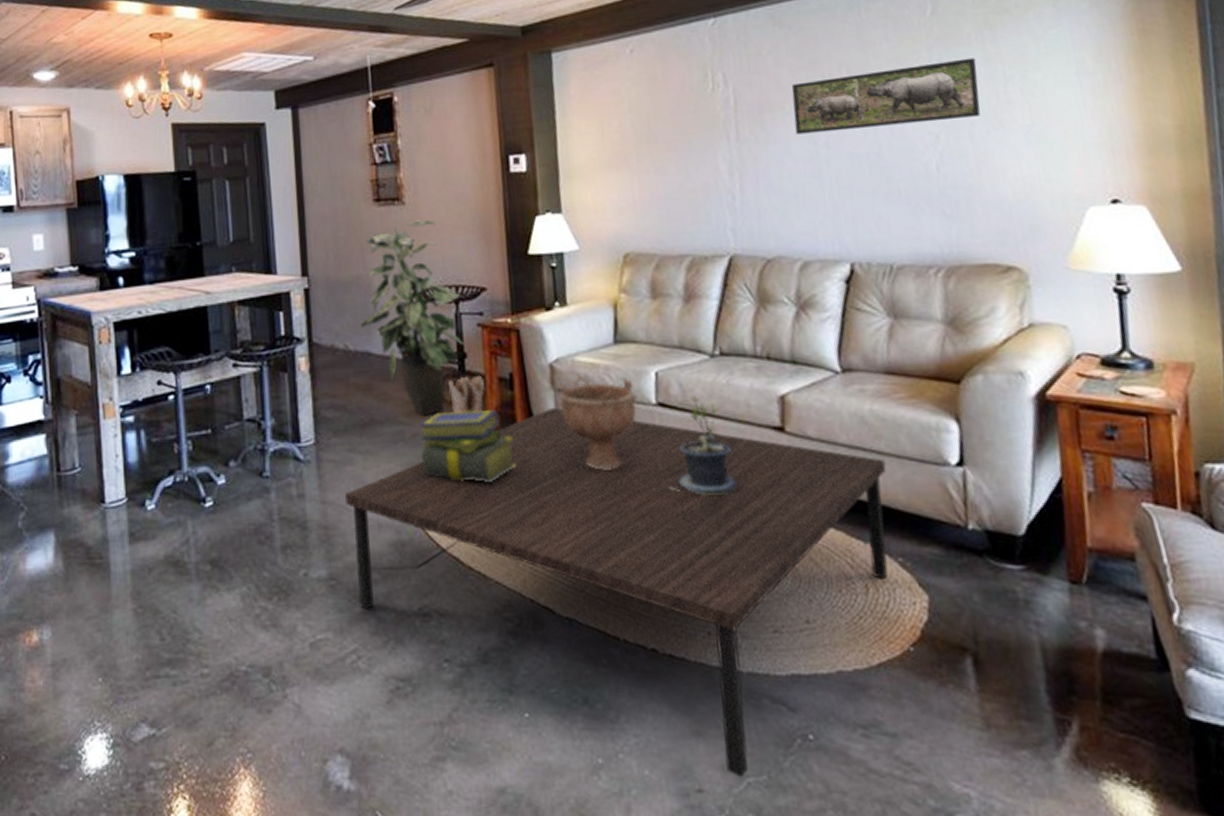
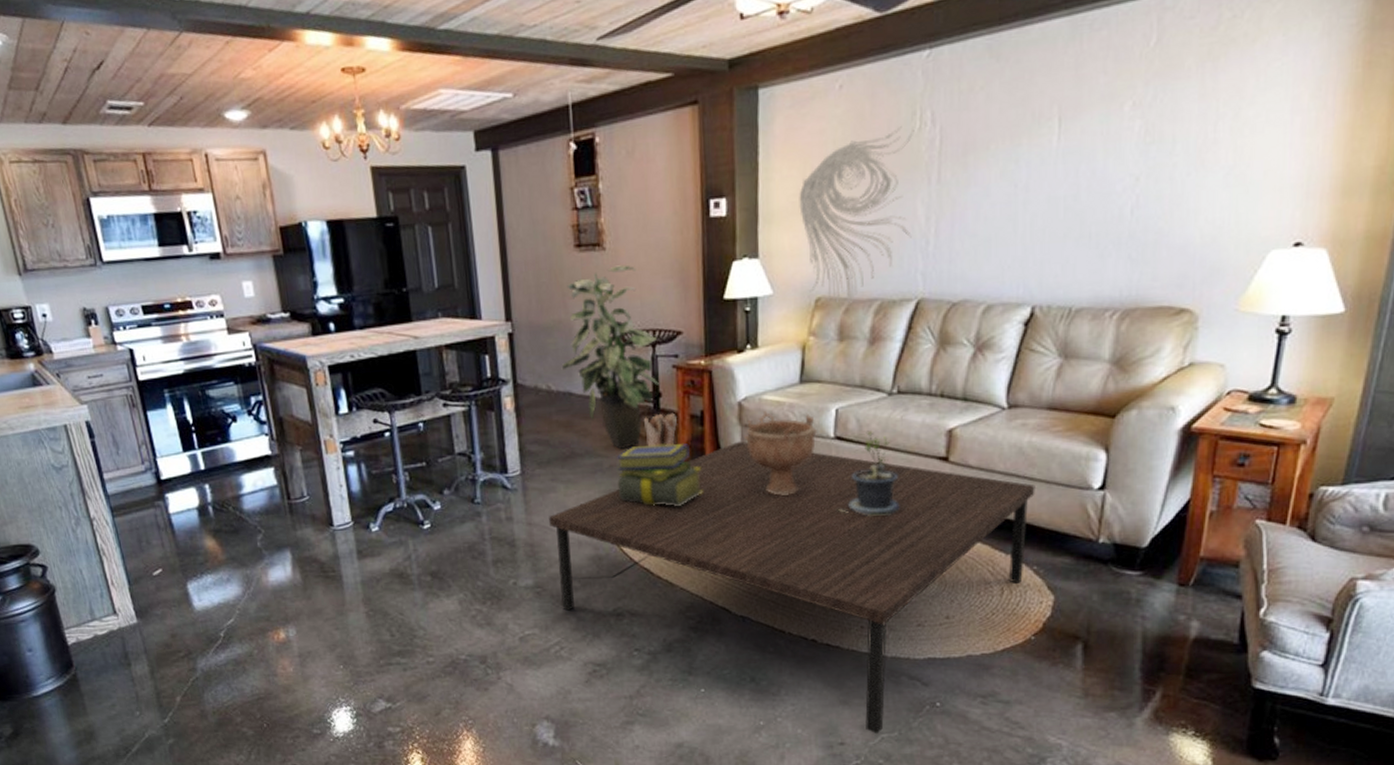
wall sculpture: none [598,86,717,259] -> present [799,125,915,303]
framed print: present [791,57,981,135] -> none [998,93,1191,177]

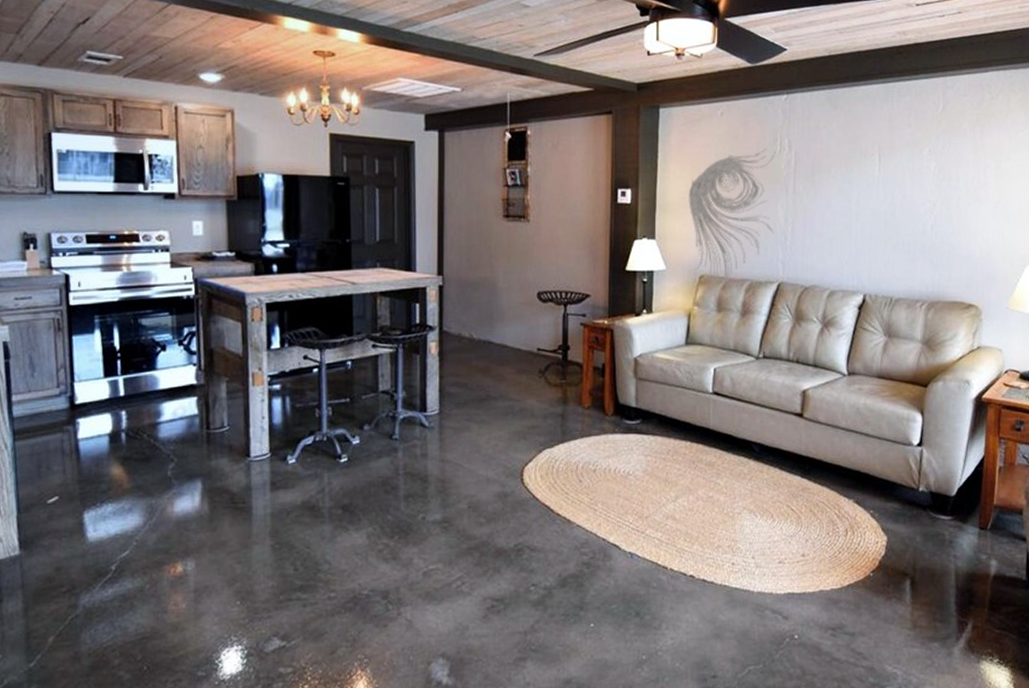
coffee table: present [549,441,1035,735] -> none [461,392,870,667]
indoor plant: present [561,265,659,449] -> none [484,235,568,394]
stack of books: present [616,442,703,507] -> none [526,391,601,449]
boots: present [643,412,677,447] -> none [552,364,581,394]
decorative bowl: present [744,411,817,495] -> none [638,367,698,442]
potted plant: present [837,430,900,517] -> none [713,388,765,464]

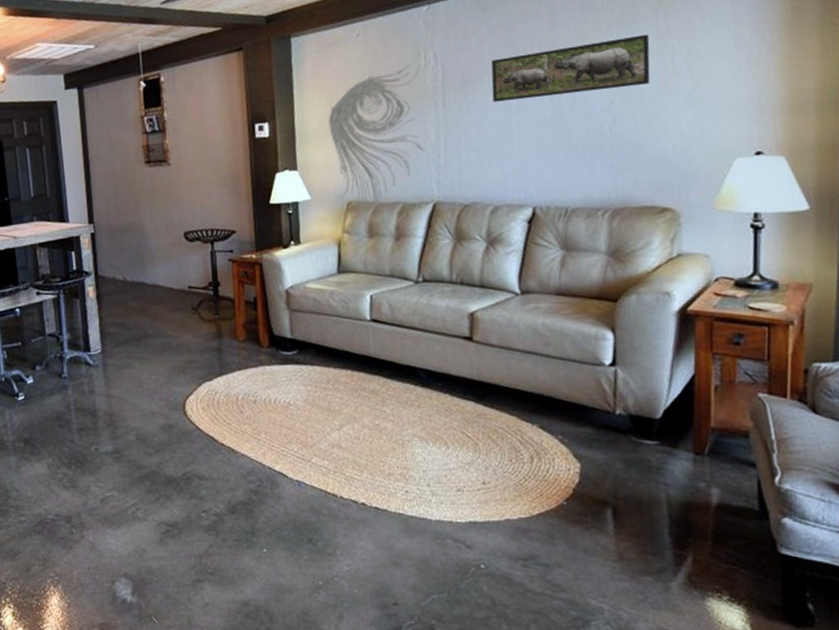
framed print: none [836,147,968,193] -> present [491,34,650,102]

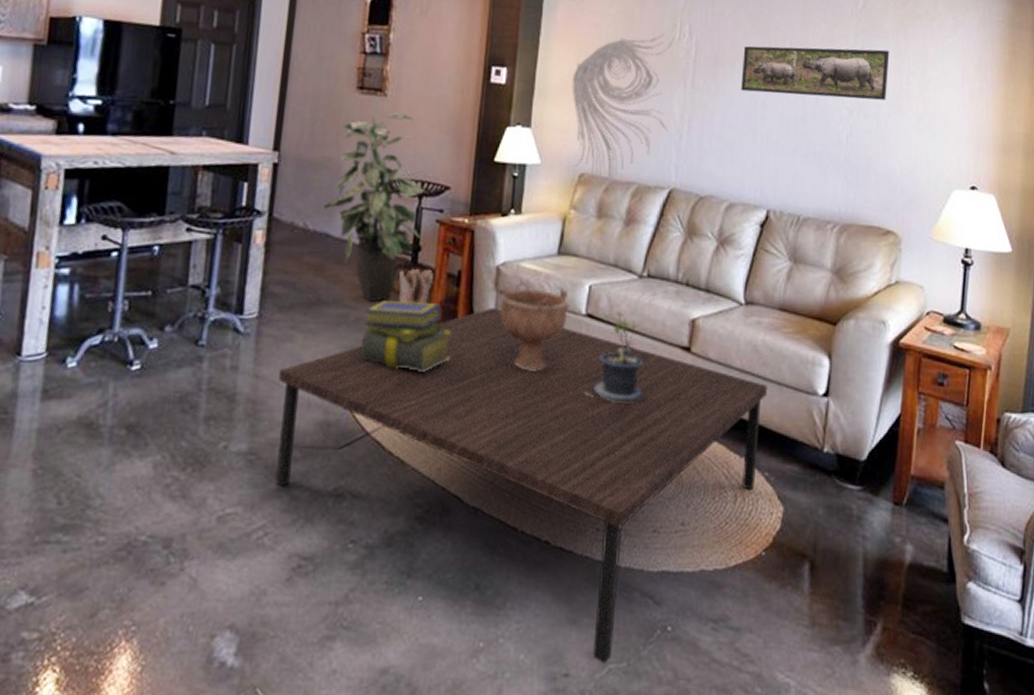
coffee table: none [126,323,553,595] -> present [275,307,768,665]
indoor plant: none [135,177,218,330] -> present [322,113,424,302]
stack of books: none [182,325,259,381] -> present [361,299,452,373]
boots: none [204,299,234,329] -> present [398,268,433,305]
decorative bowl: none [292,297,355,371] -> present [498,279,570,371]
potted plant: none [377,314,433,390] -> present [582,311,643,405]

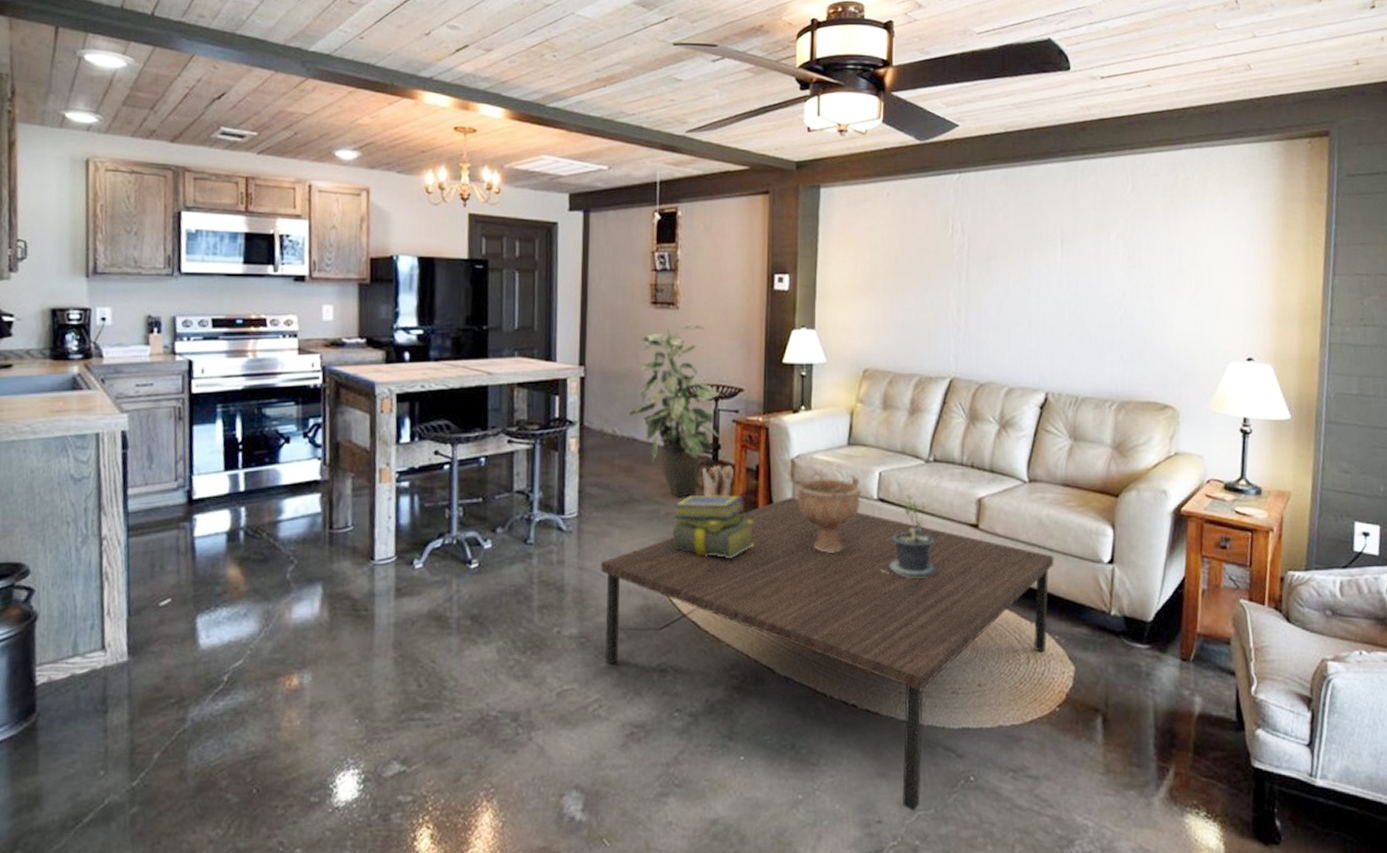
wall sculpture: present [572,32,675,183] -> none [851,230,948,376]
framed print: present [741,46,889,100] -> none [1014,231,1161,281]

